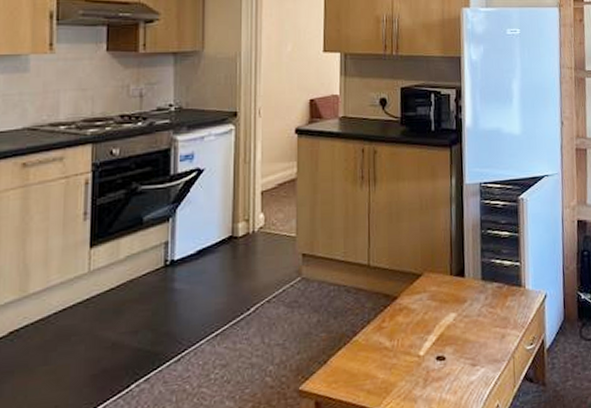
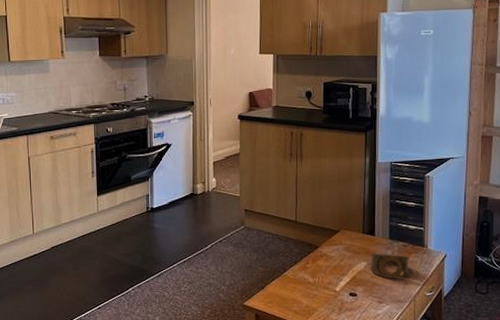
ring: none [460,299,506,332] -> present [370,253,409,279]

